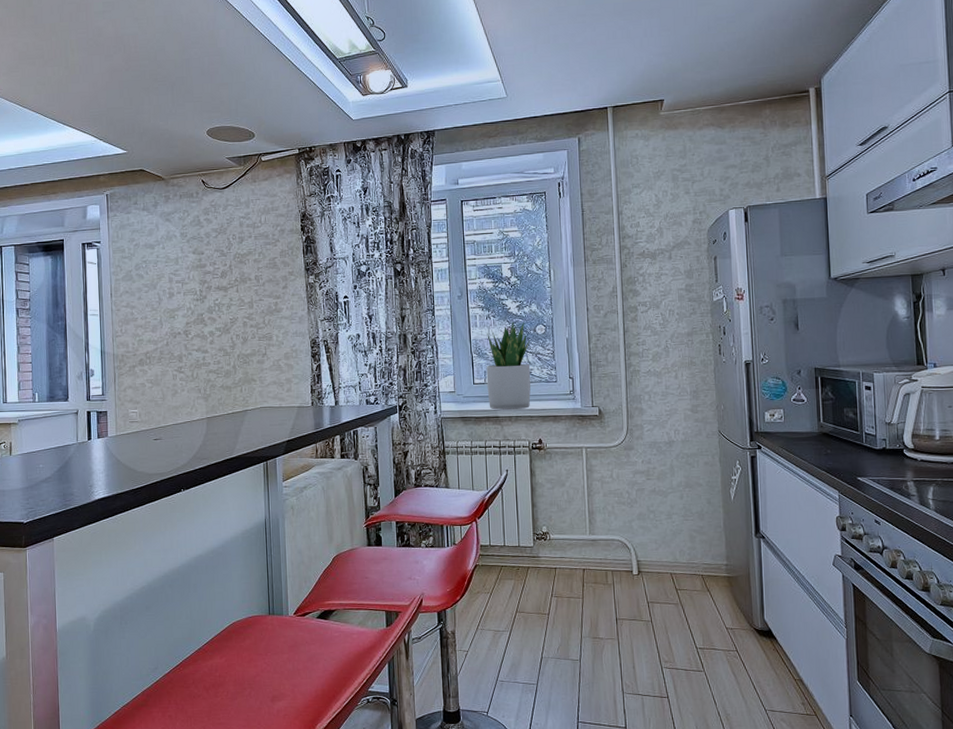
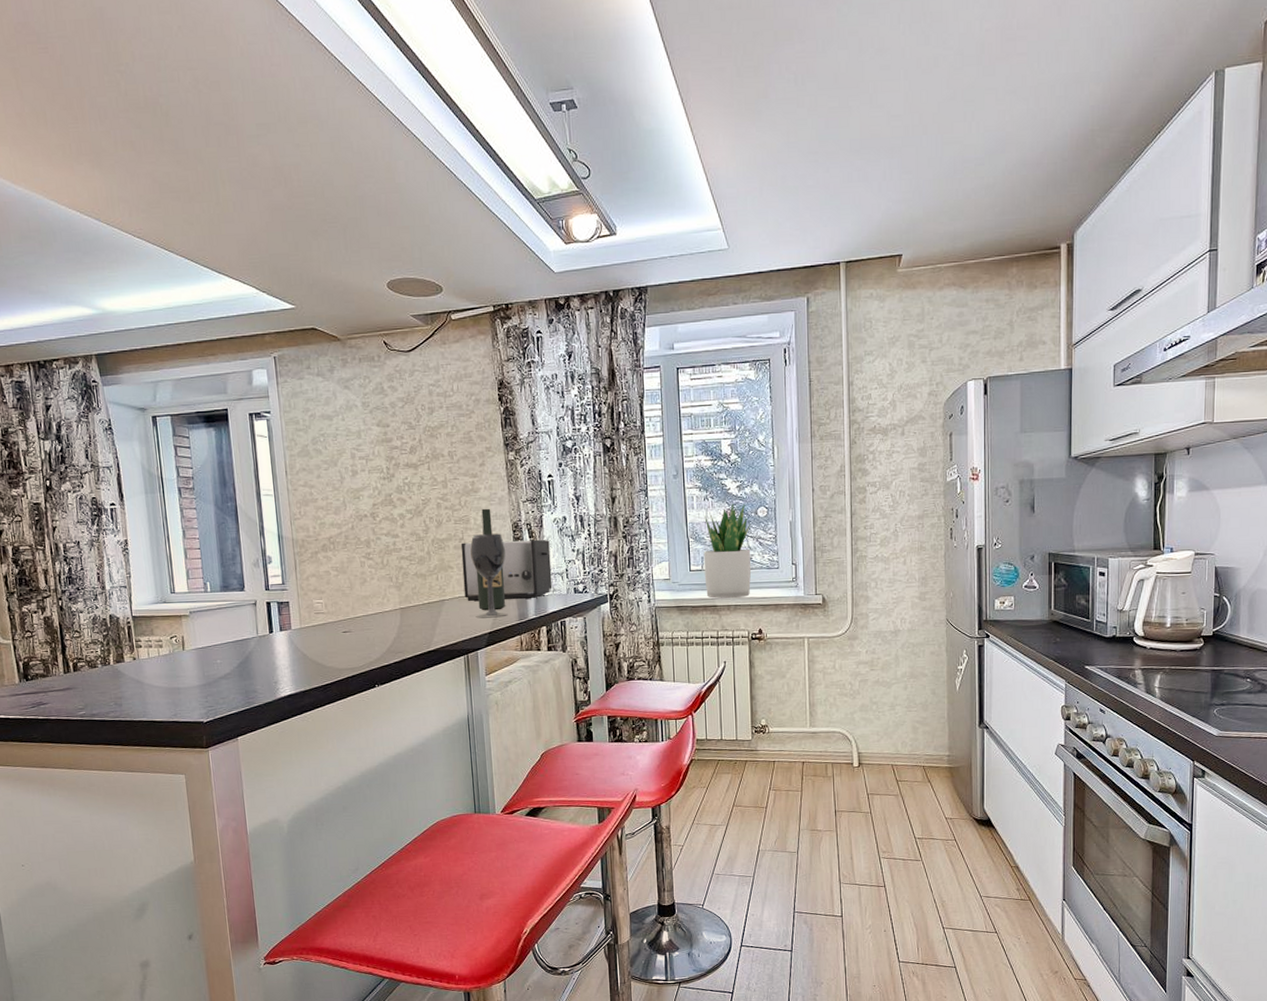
toaster: none [263,354,346,412] -> present [460,539,553,602]
wine glass: none [271,349,305,428] -> present [469,533,508,619]
wine bottle: none [276,326,303,421] -> present [476,508,506,611]

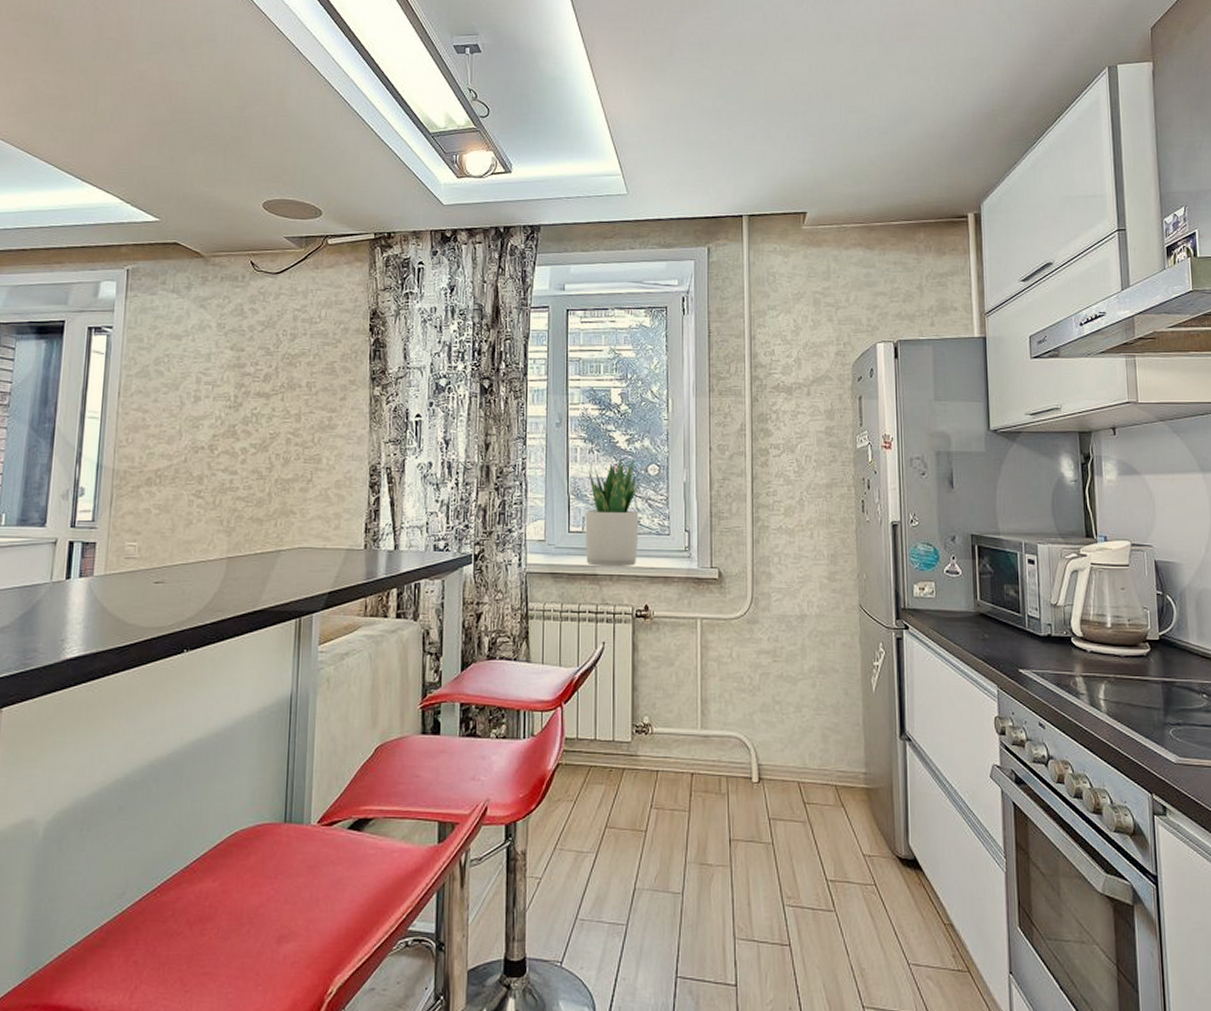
toaster: present [460,539,553,602] -> none [305,485,411,555]
wine glass: present [469,533,508,619] -> none [315,476,360,575]
wine bottle: present [476,508,506,611] -> none [320,447,355,566]

